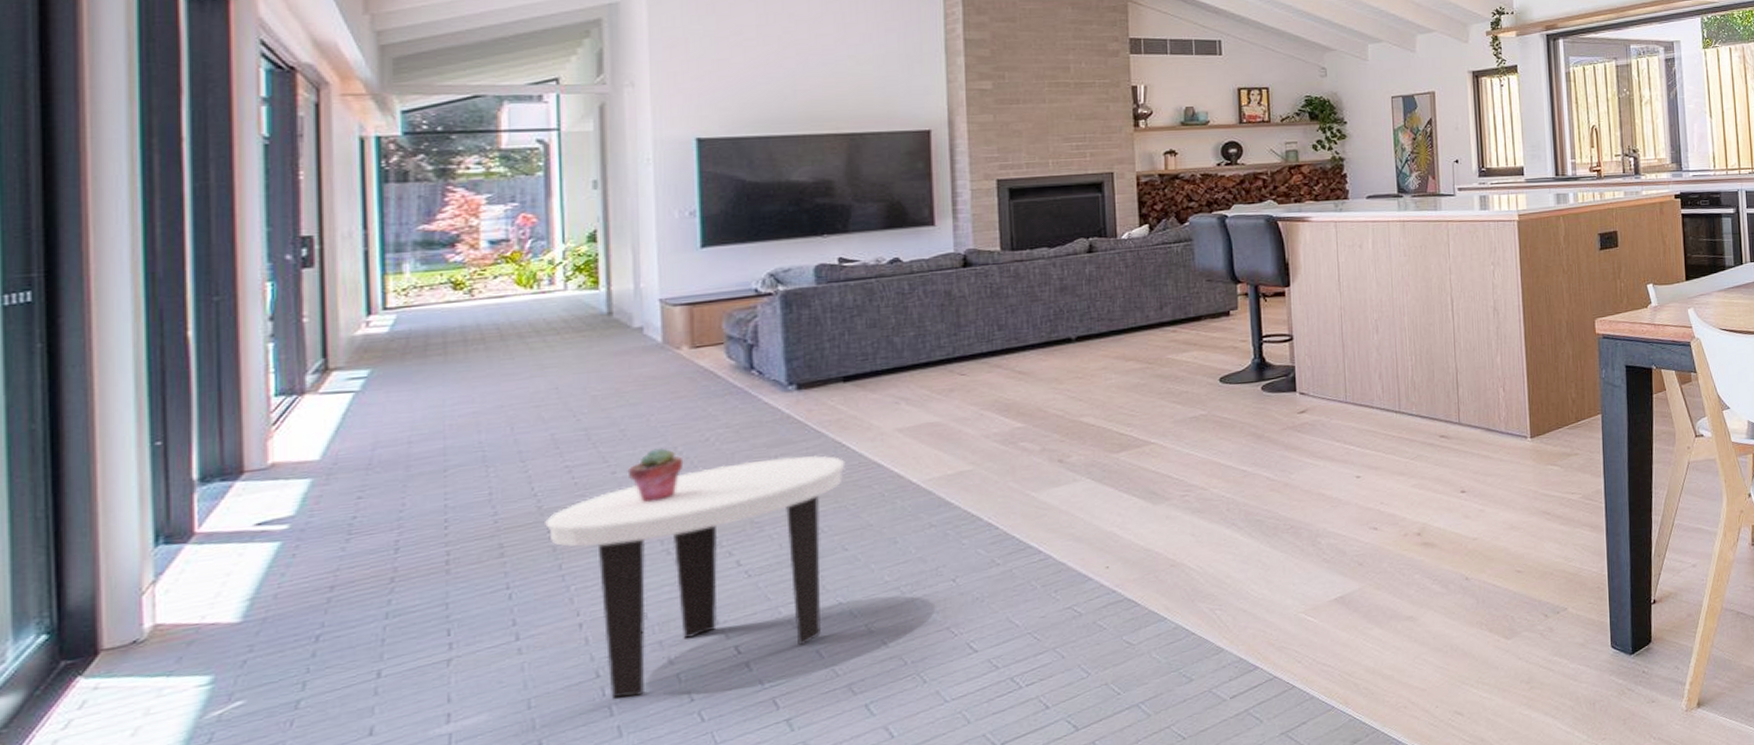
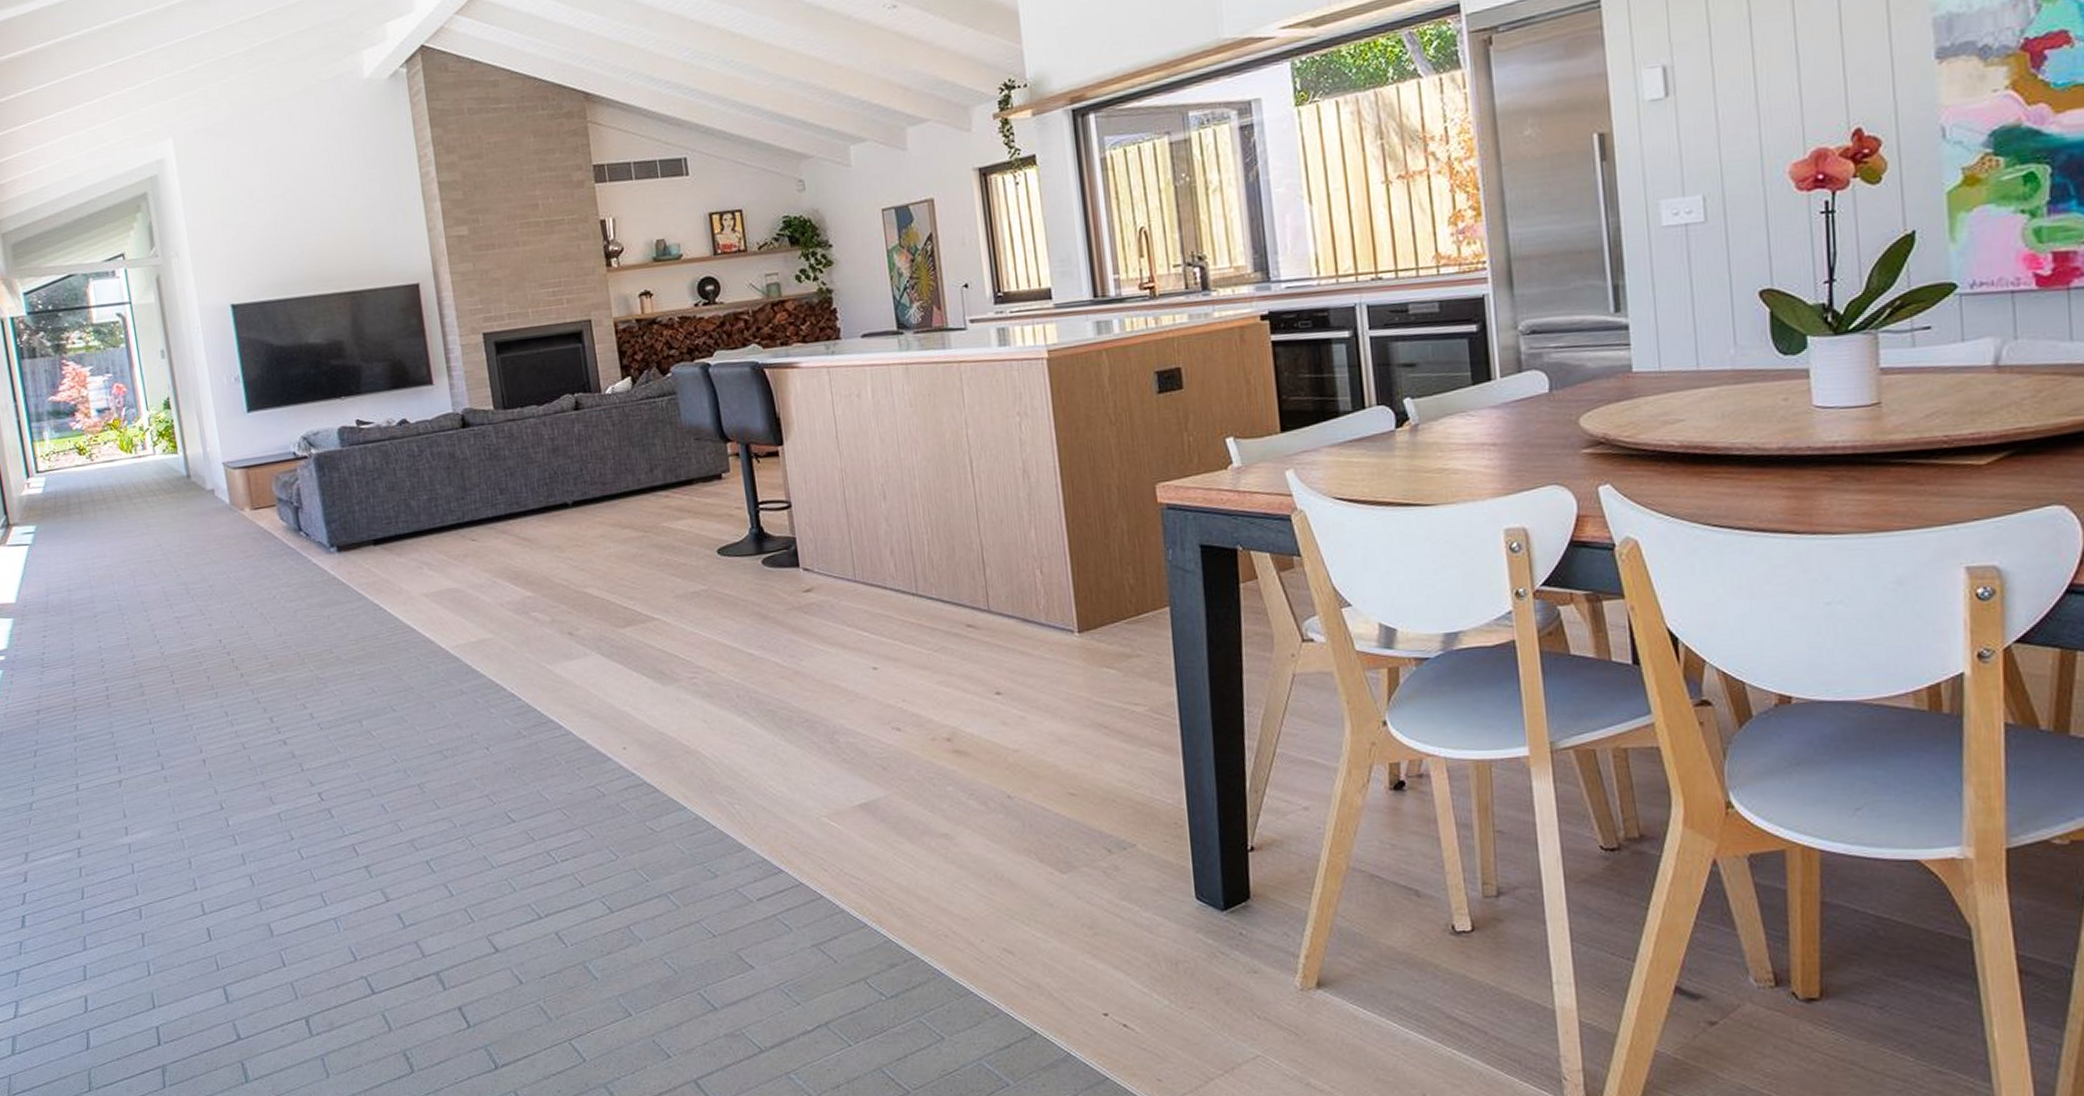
side table: present [545,455,846,699] -> none [168,617,385,830]
potted succulent: present [627,448,684,503] -> none [219,604,260,654]

